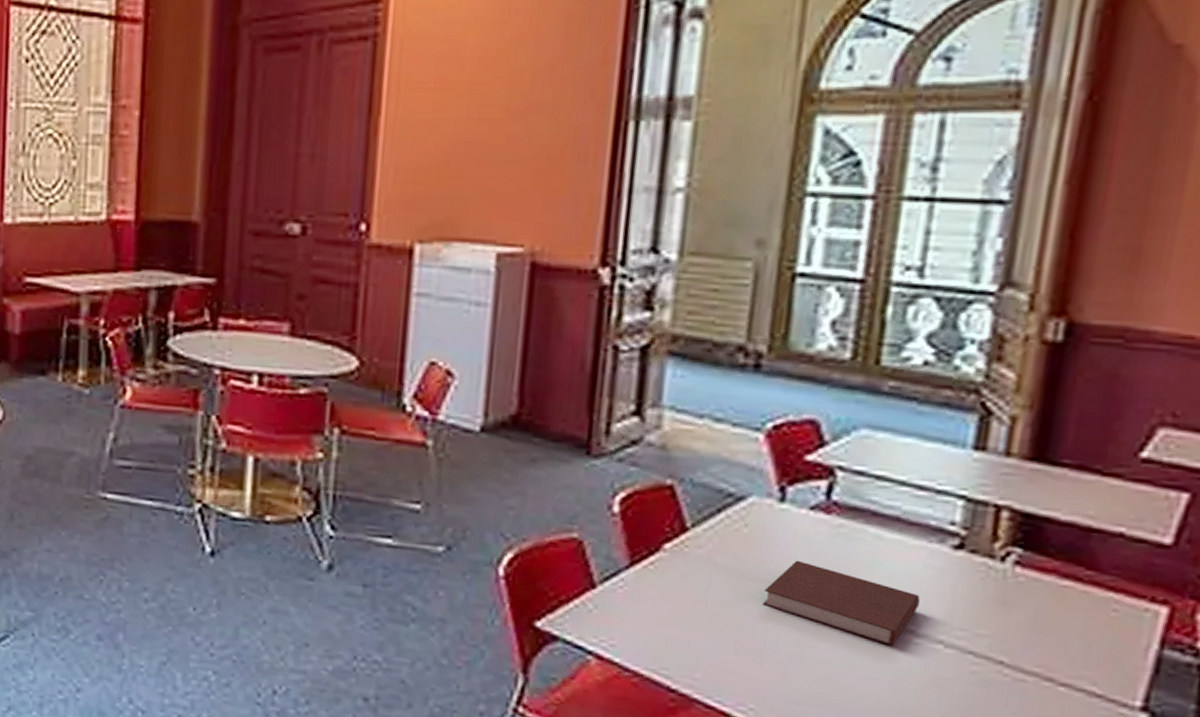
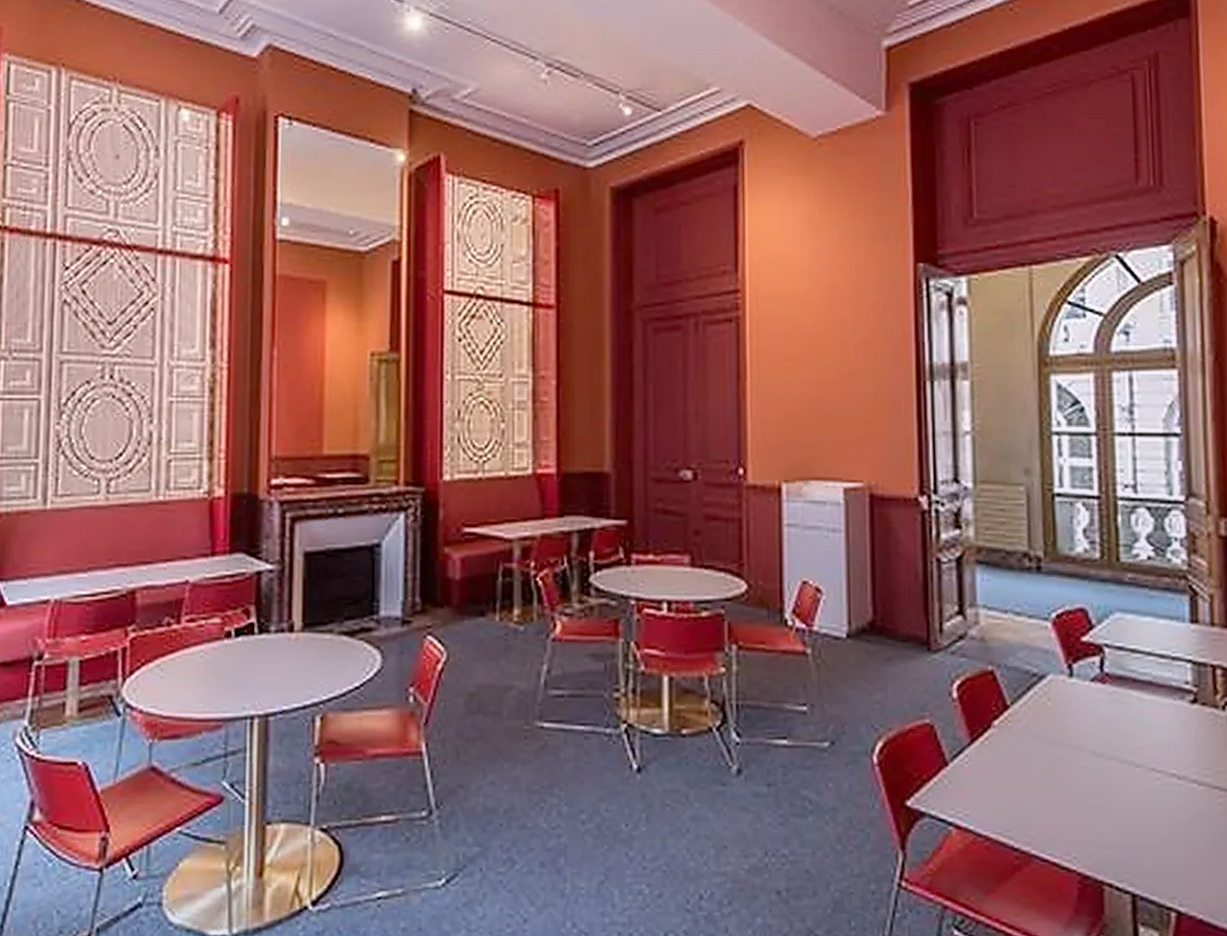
notebook: present [762,560,921,647] -> none [1069,724,1176,790]

